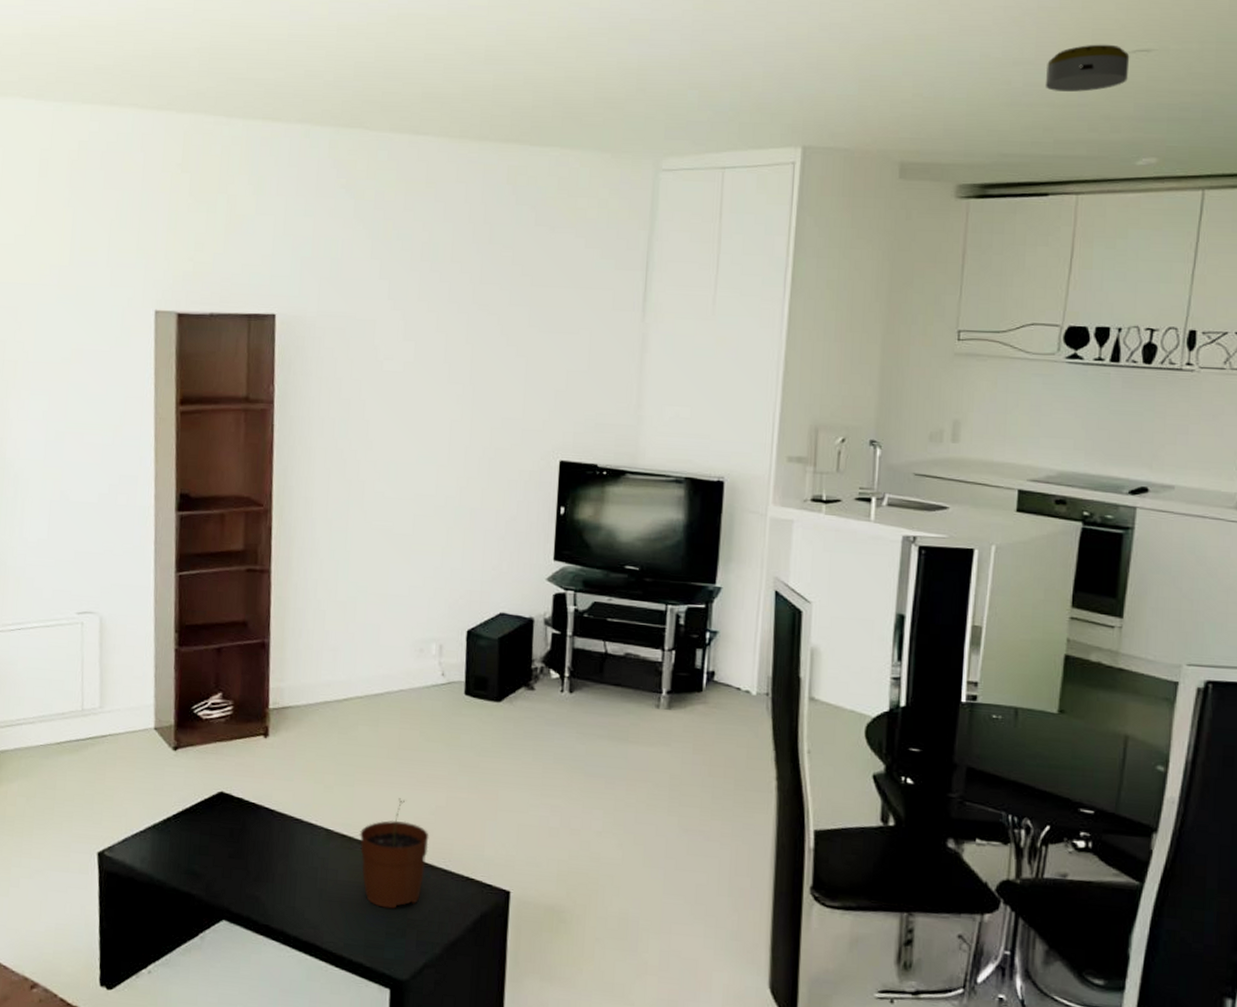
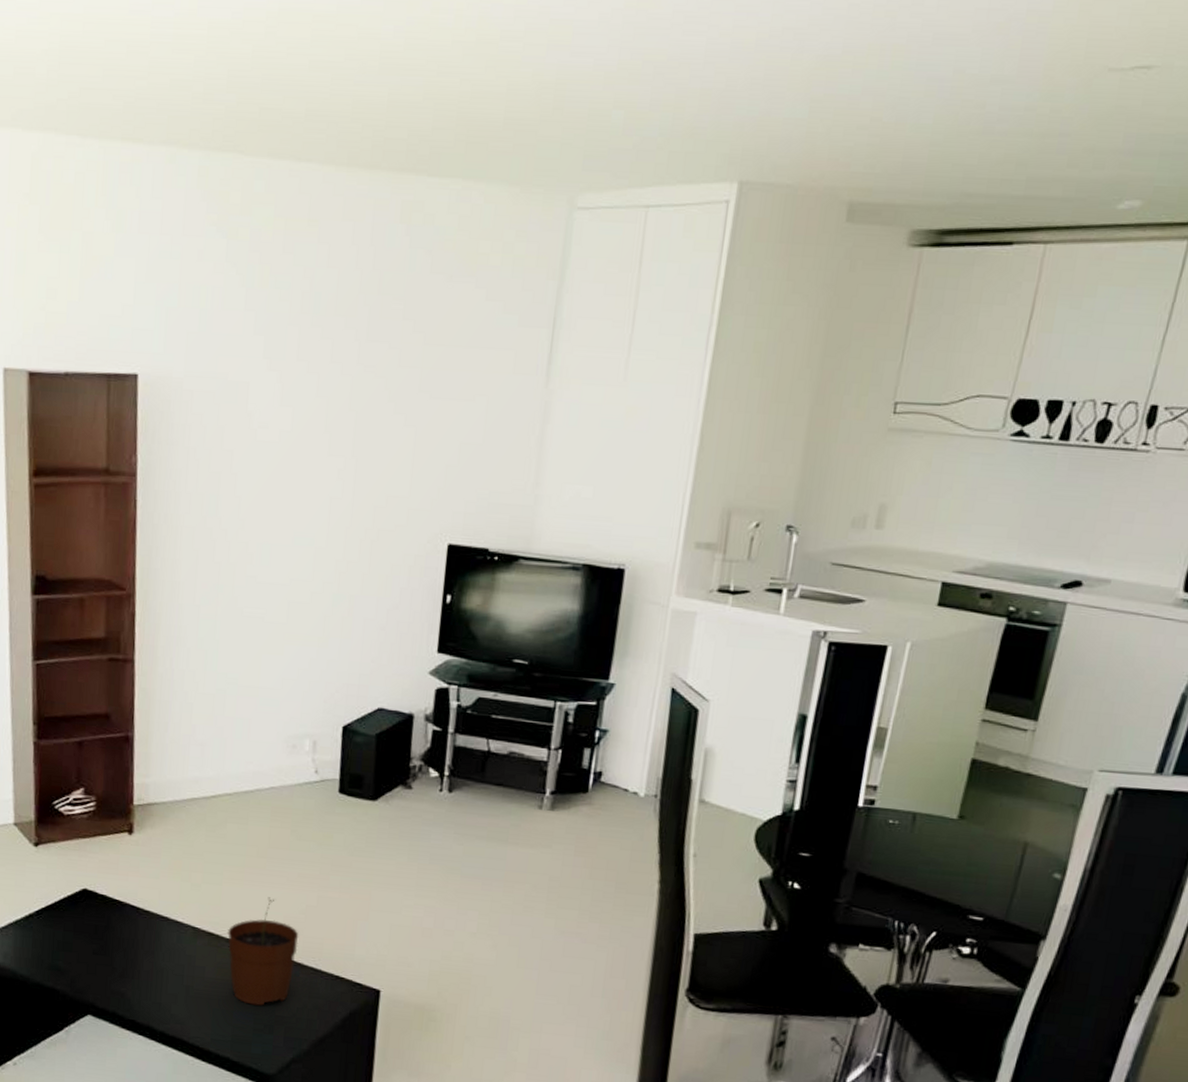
smoke detector: present [1046,44,1130,92] -> none [1025,58,1127,118]

